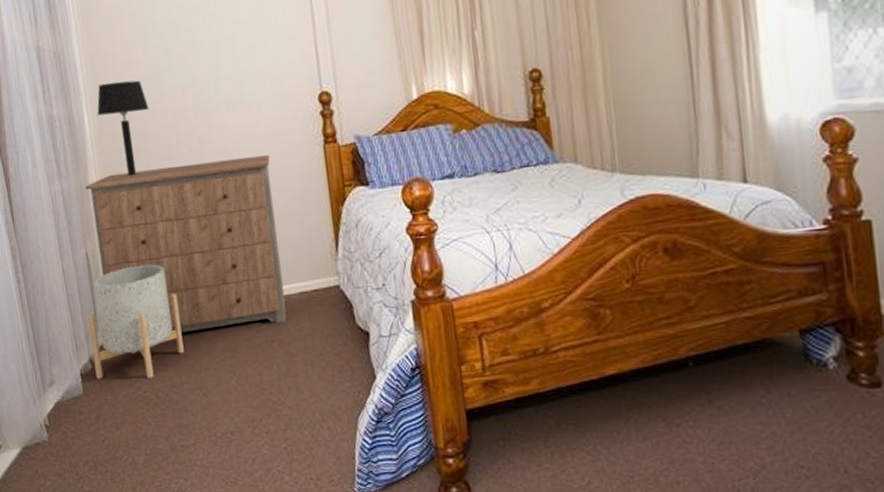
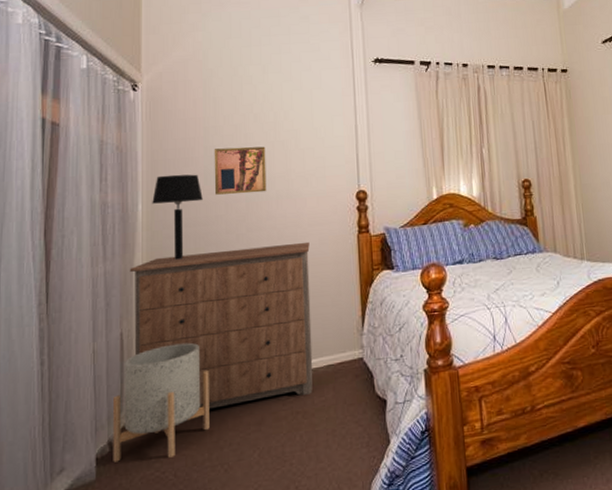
wall art: none [153,43,216,103] -> present [214,146,267,195]

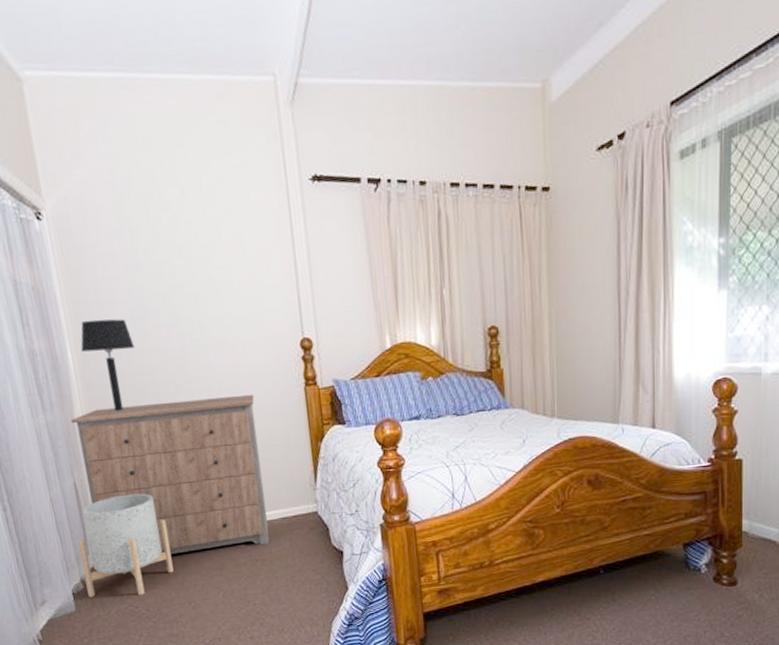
wall art: present [214,146,267,195] -> none [138,287,202,342]

